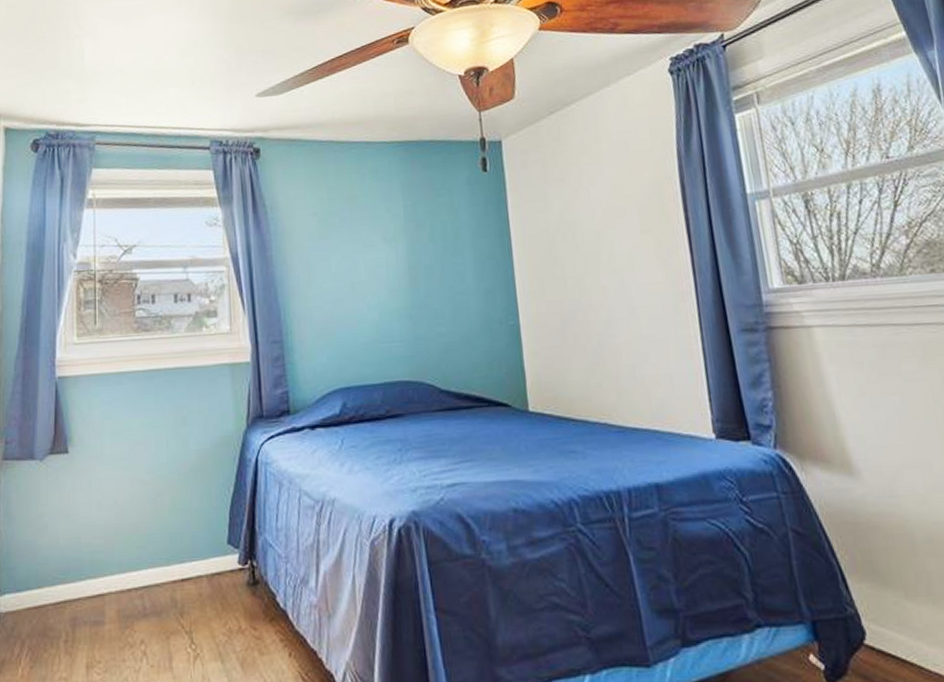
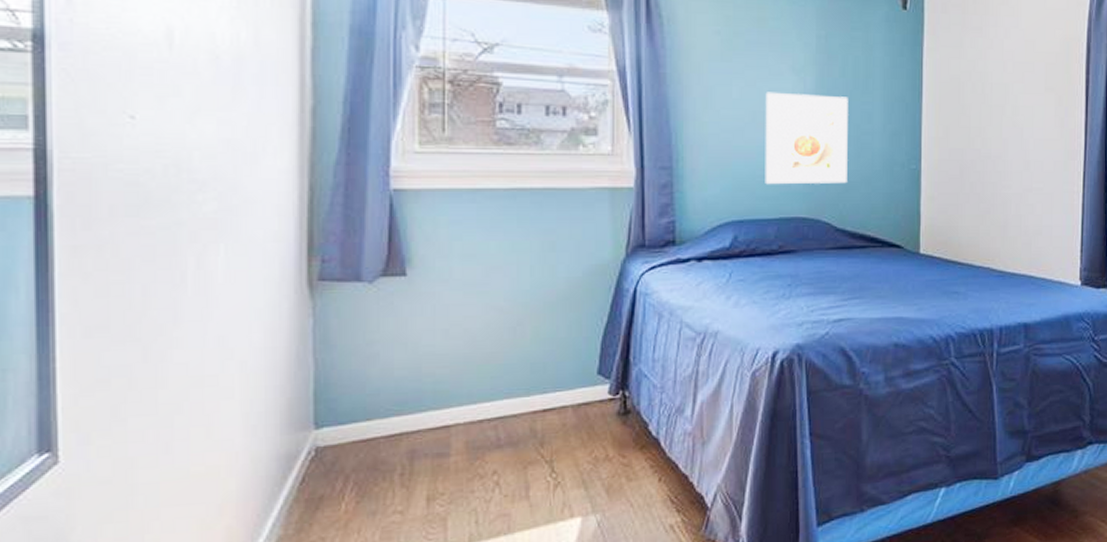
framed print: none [361,260,447,351] -> present [765,92,848,185]

